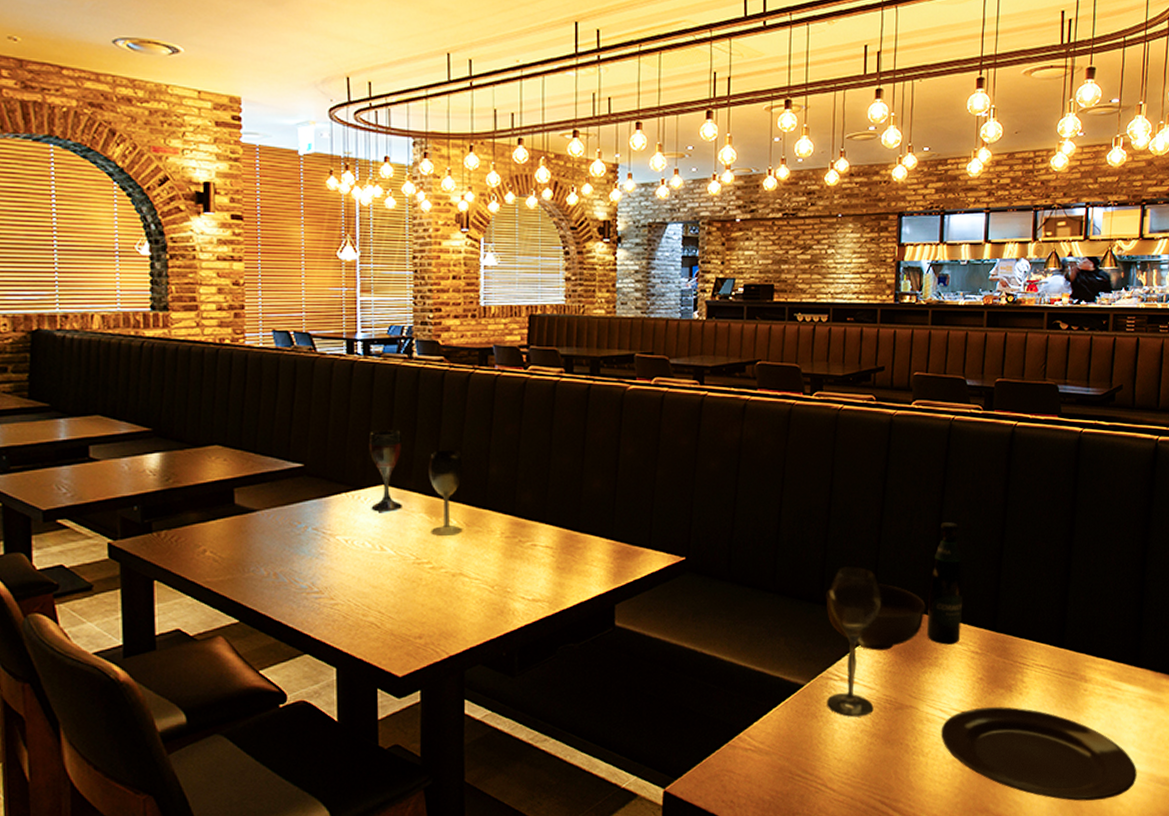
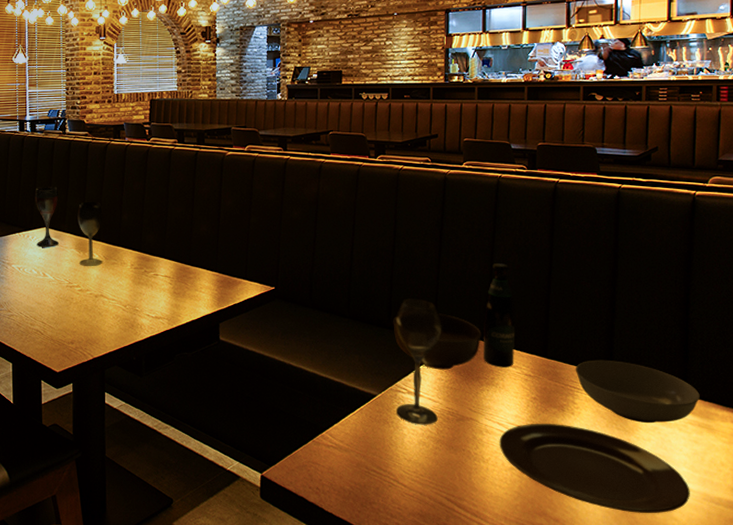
bowl: none [1025,630,1152,701] -> present [575,359,700,424]

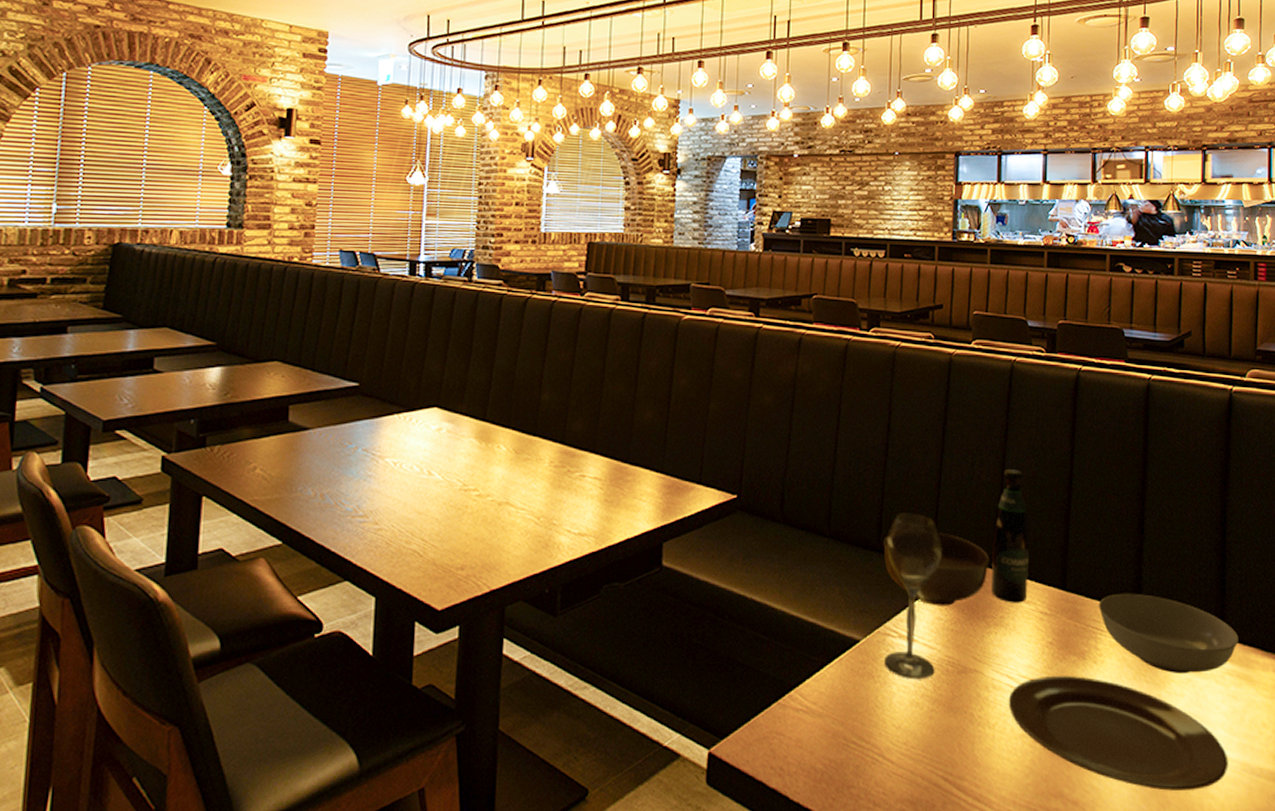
cup: present [34,187,59,247] -> none [422,352,456,435]
wine glass: present [77,202,103,267] -> none [479,375,516,464]

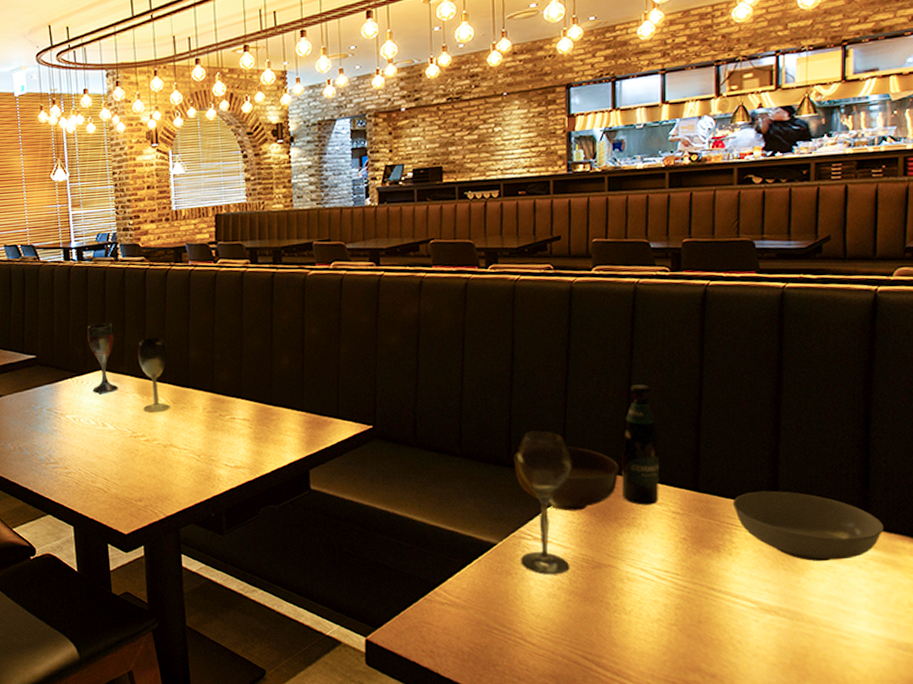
cup: none [422,352,456,435] -> present [86,323,118,394]
wine glass: none [479,375,516,464] -> present [137,338,170,413]
plate: present [1008,675,1228,791] -> none [643,566,872,665]

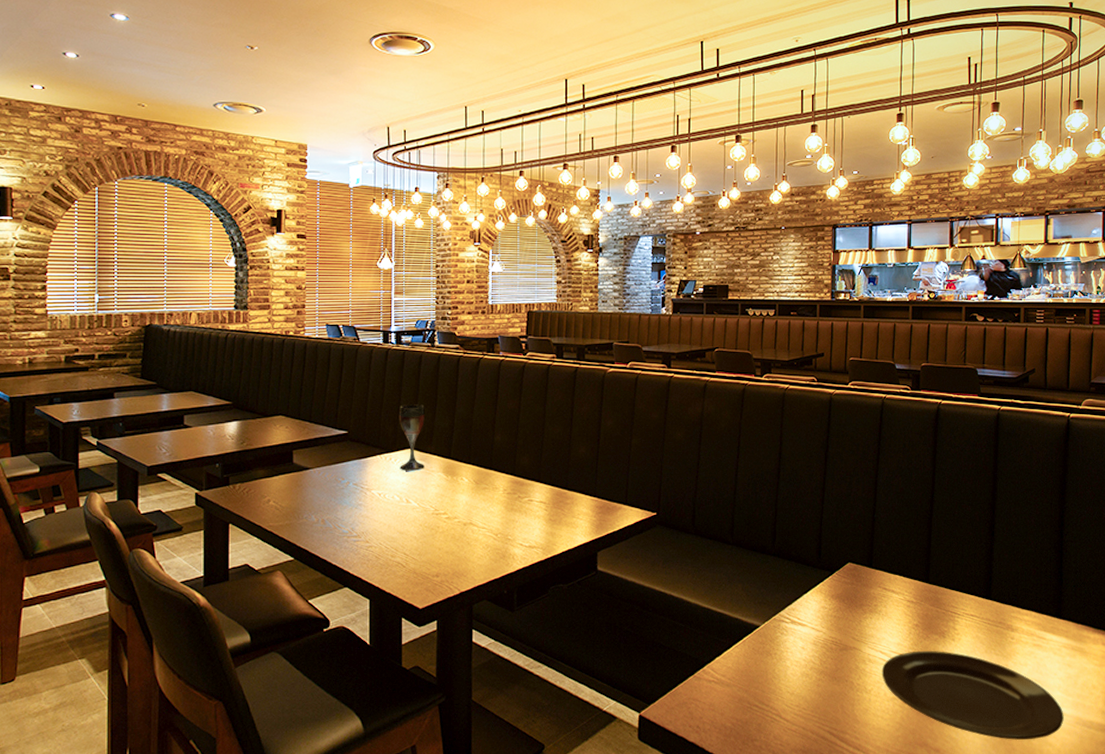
wine glass: present [137,338,170,413] -> none [446,422,474,492]
bowl: present [513,446,619,512] -> none [777,539,865,598]
wineglass: present [516,430,572,575] -> none [779,523,826,656]
bottle: present [621,384,660,505] -> none [866,486,899,594]
plate: none [643,566,872,665] -> present [881,650,1064,740]
bowl: present [732,490,884,562] -> none [956,584,1073,648]

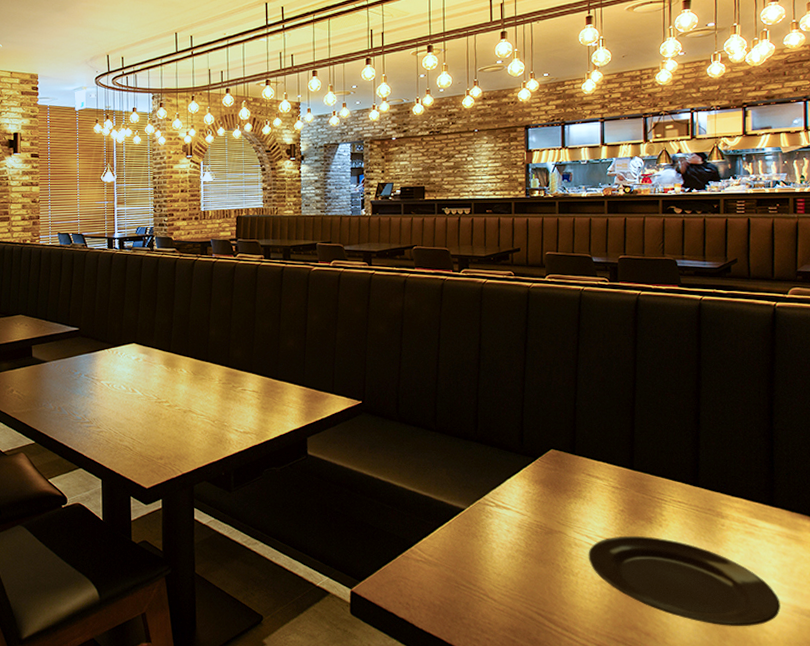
cup: present [398,404,425,471] -> none [123,303,147,363]

